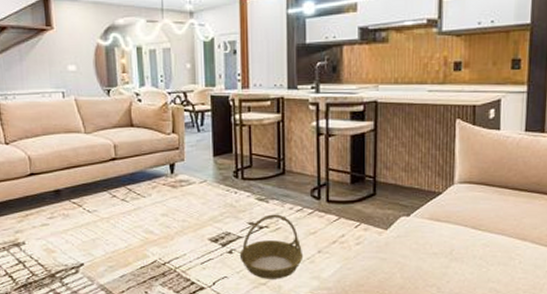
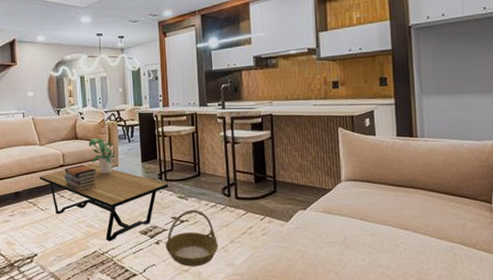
coffee table: none [84,157,246,250] -> present [39,164,169,241]
book stack: none [116,158,158,191] -> present [64,164,97,192]
potted plant: none [147,124,179,169] -> present [89,137,114,174]

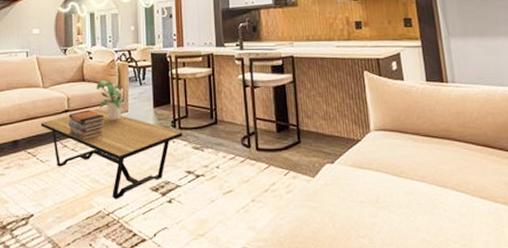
basket: present [165,210,219,266] -> none [178,162,239,230]

